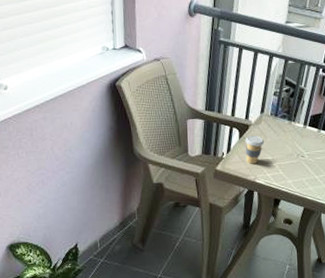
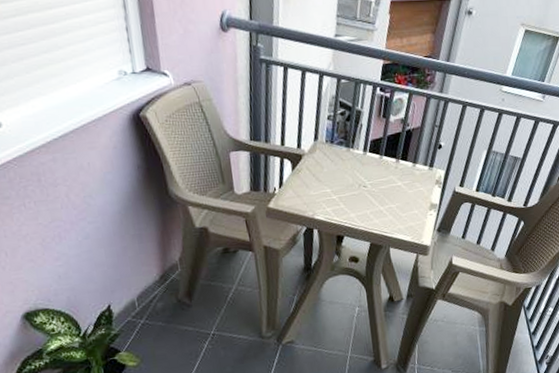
coffee cup: present [244,136,265,164] -> none [298,166,321,199]

